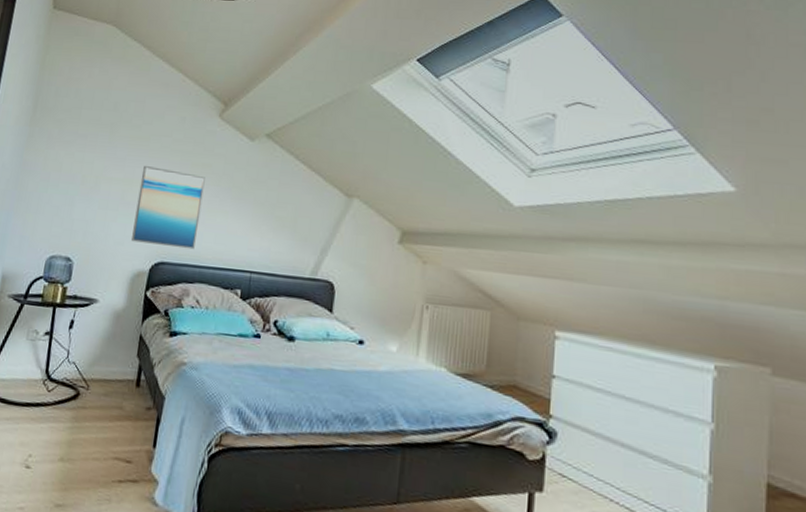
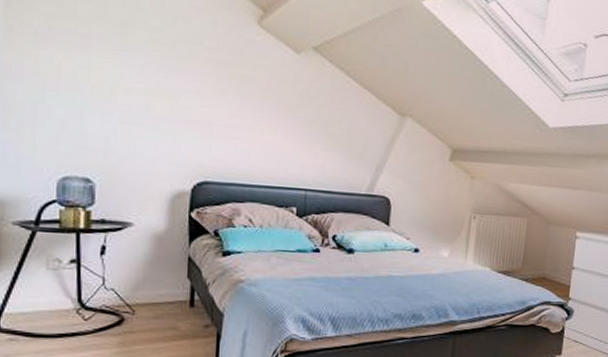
wall art: present [131,165,205,250] -> none [166,75,247,168]

